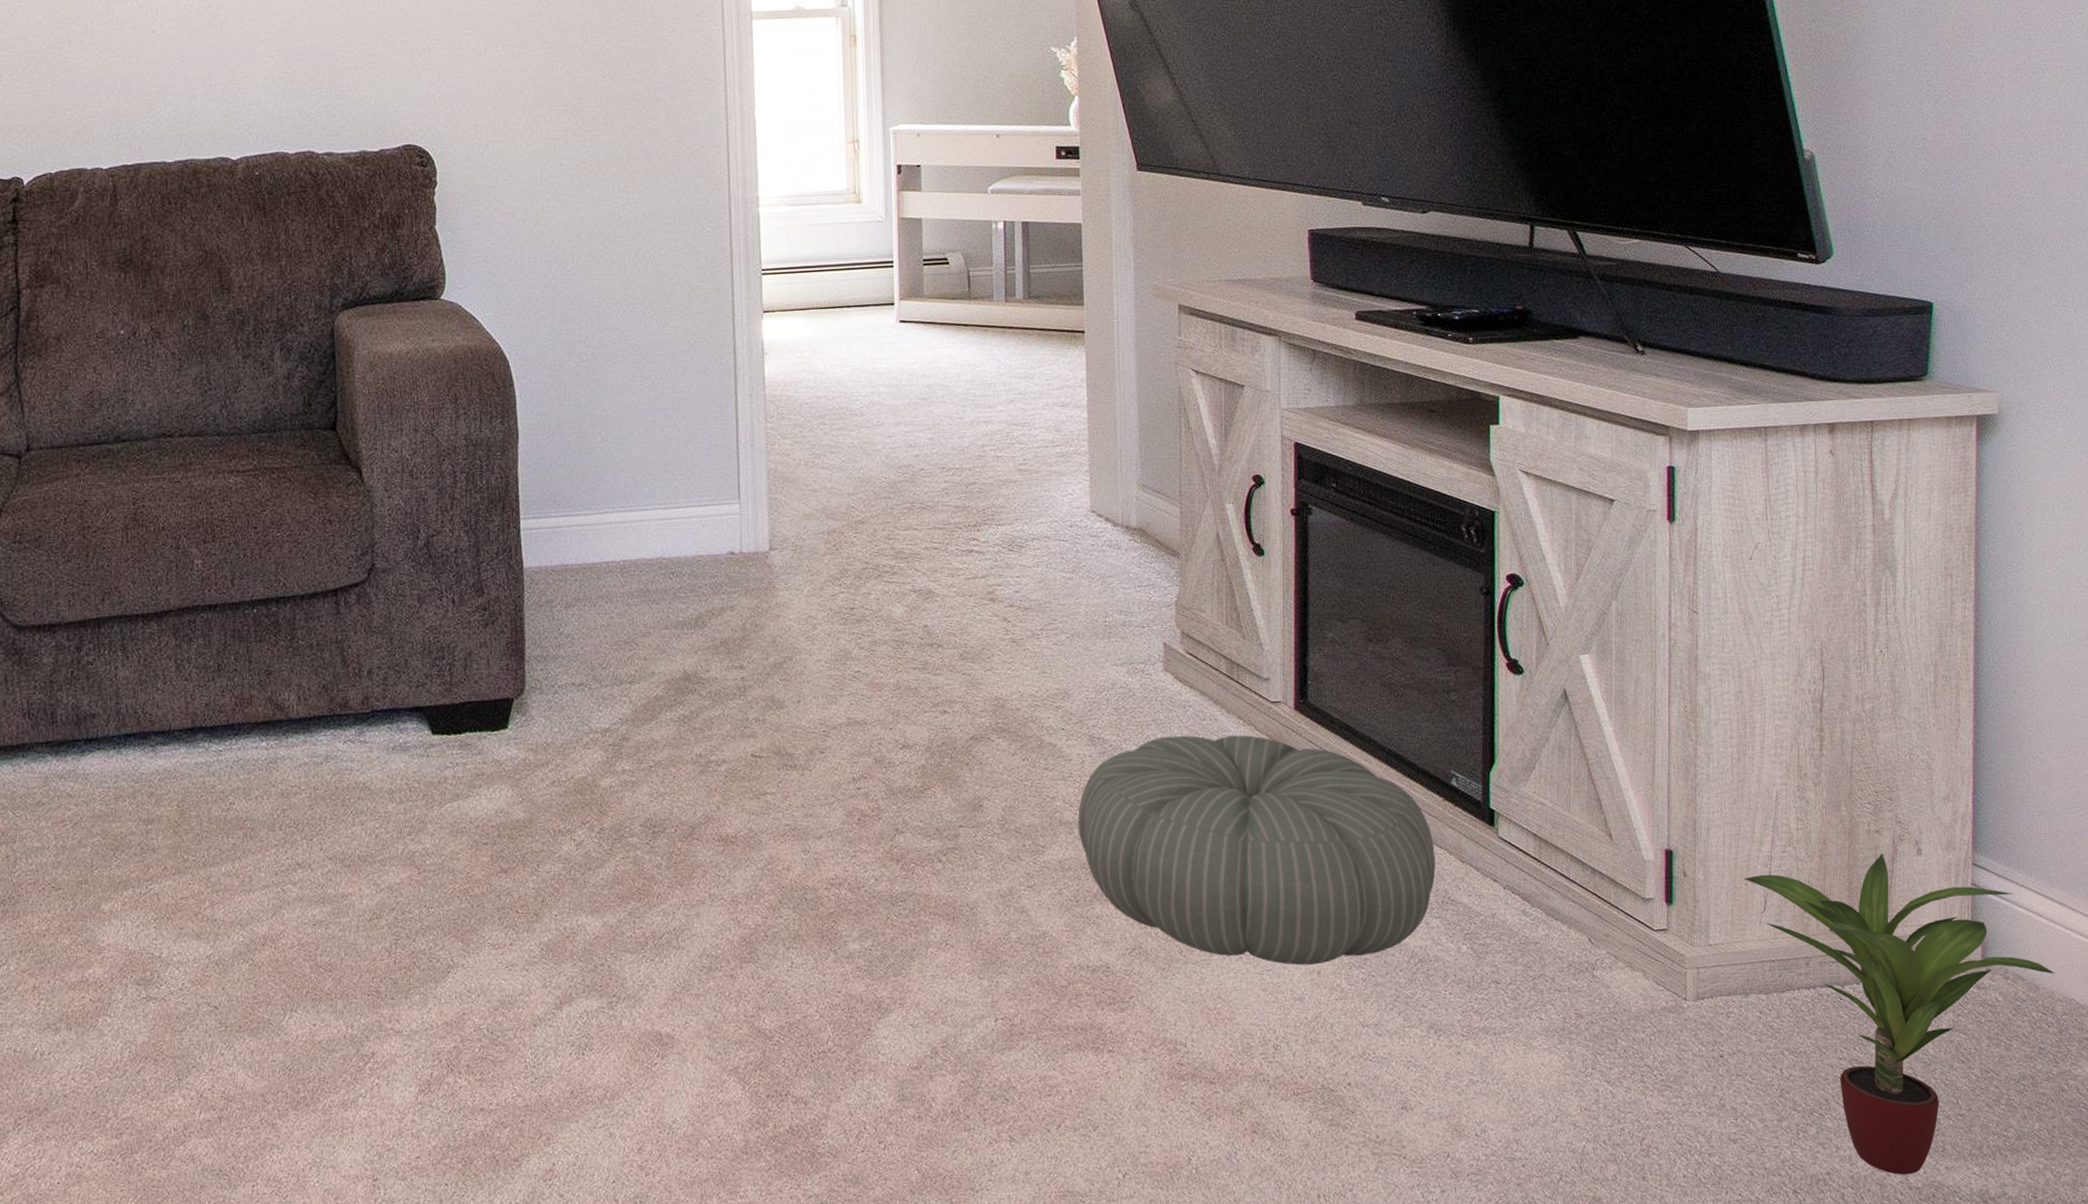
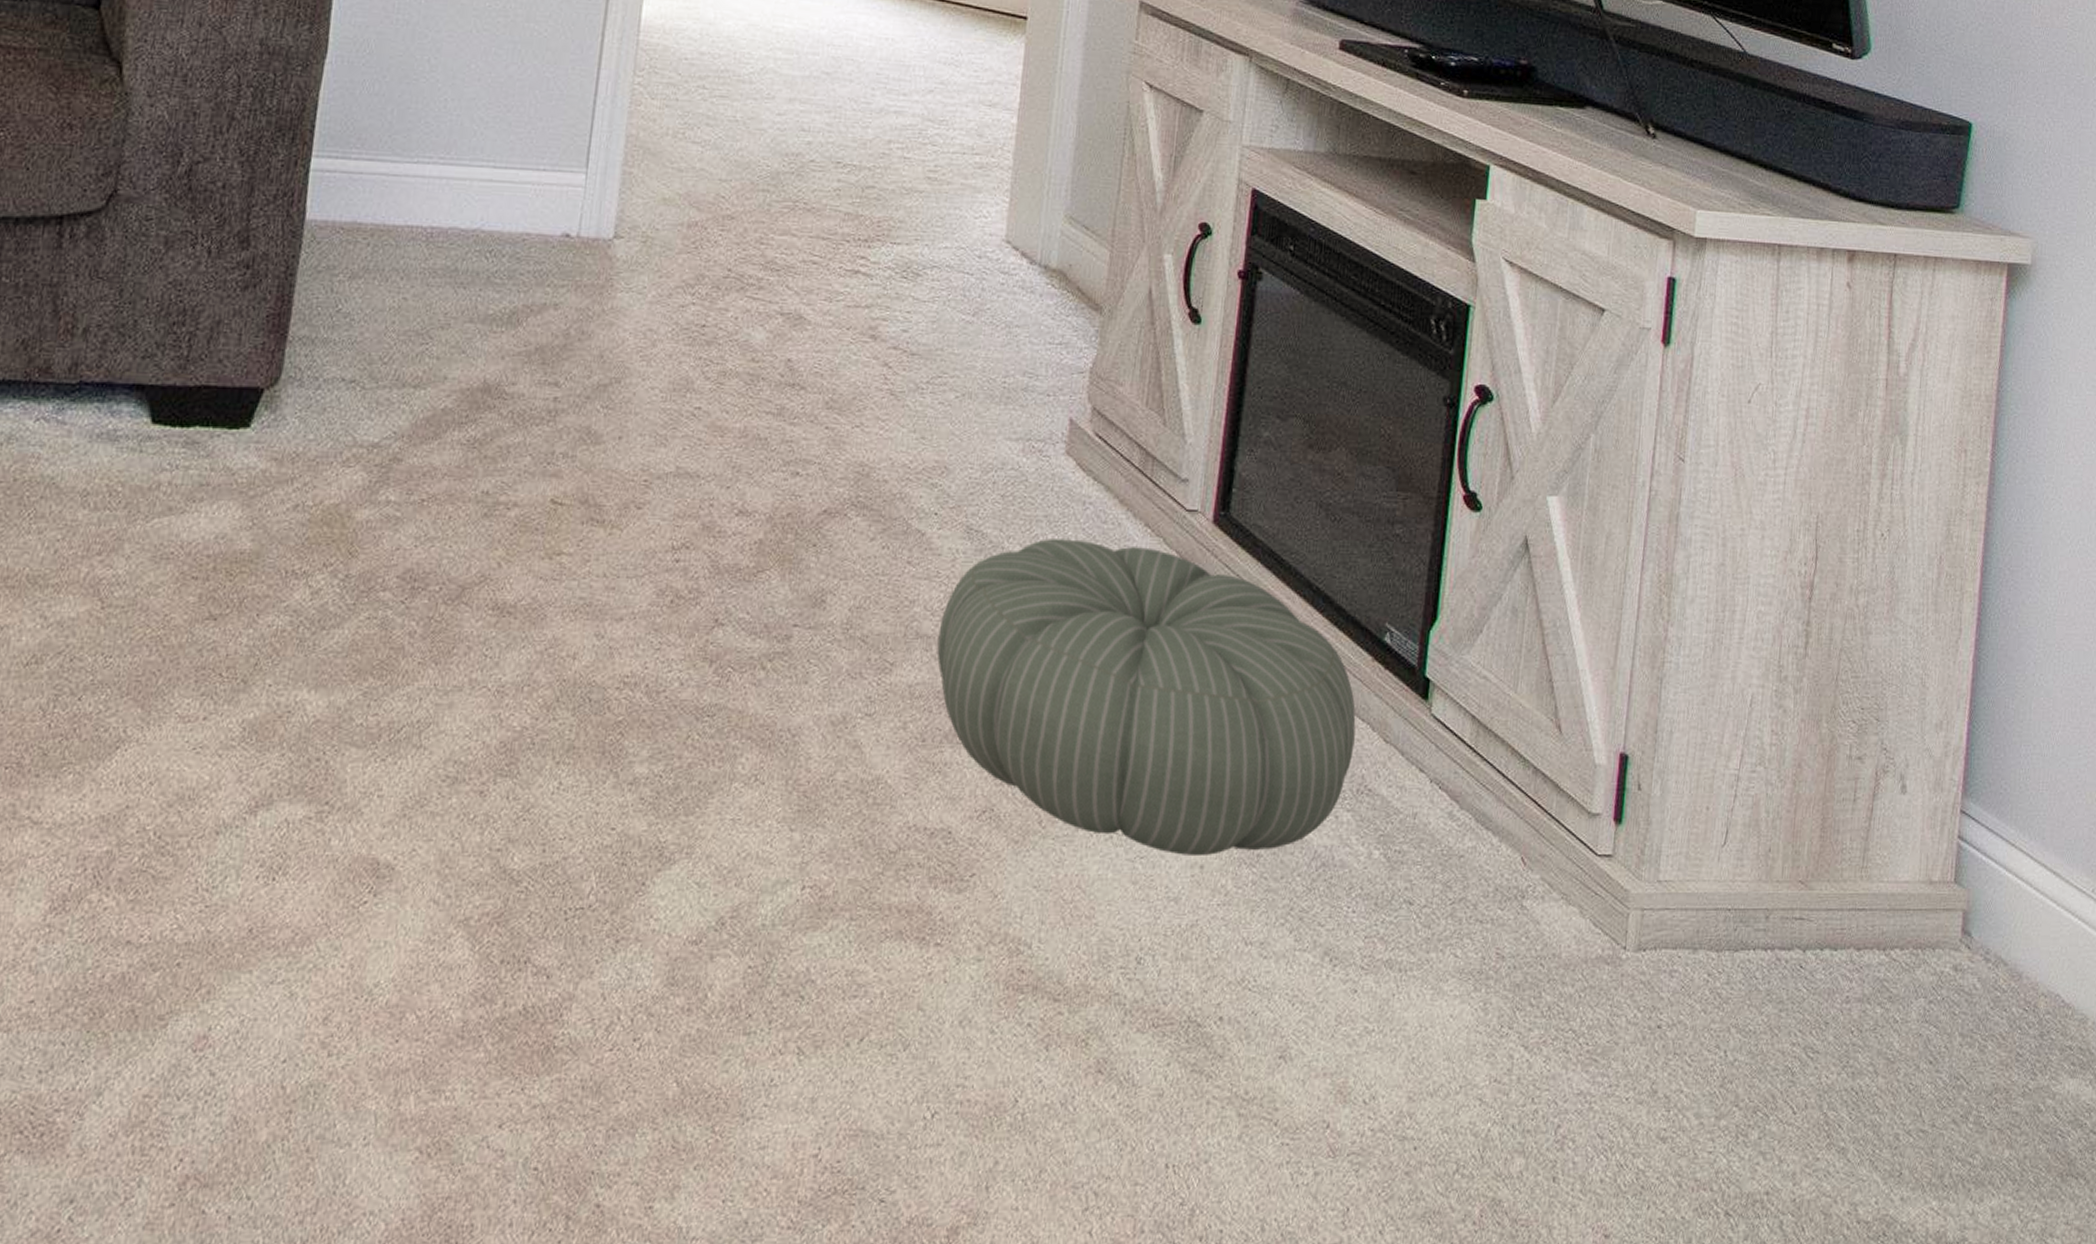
potted plant: present [1744,852,2056,1175] -> none [1705,785,2042,1204]

